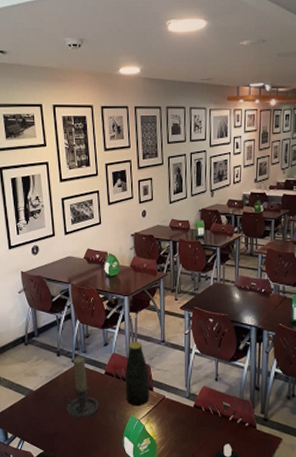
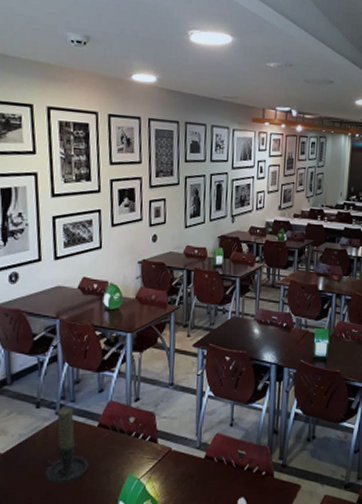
bottle: present [125,342,149,406] -> none [123,386,153,463]

